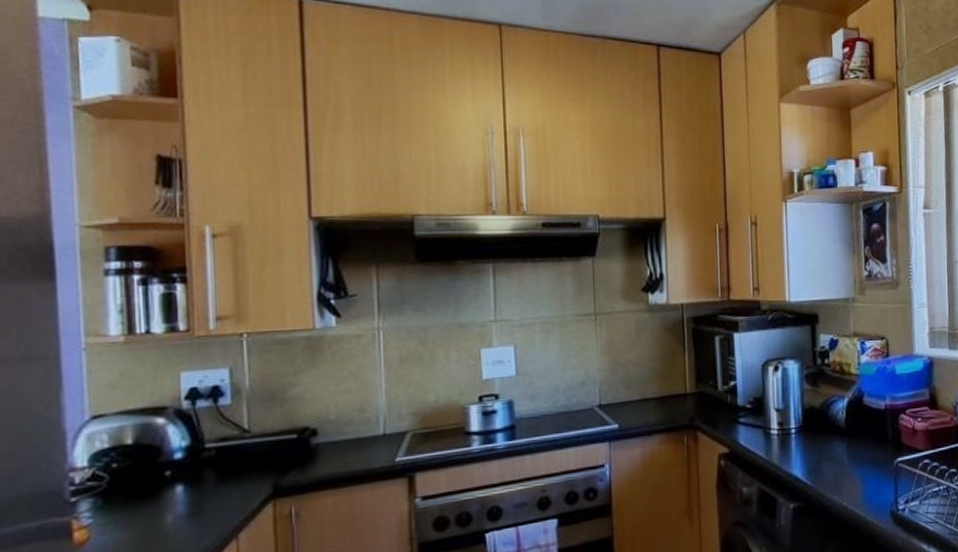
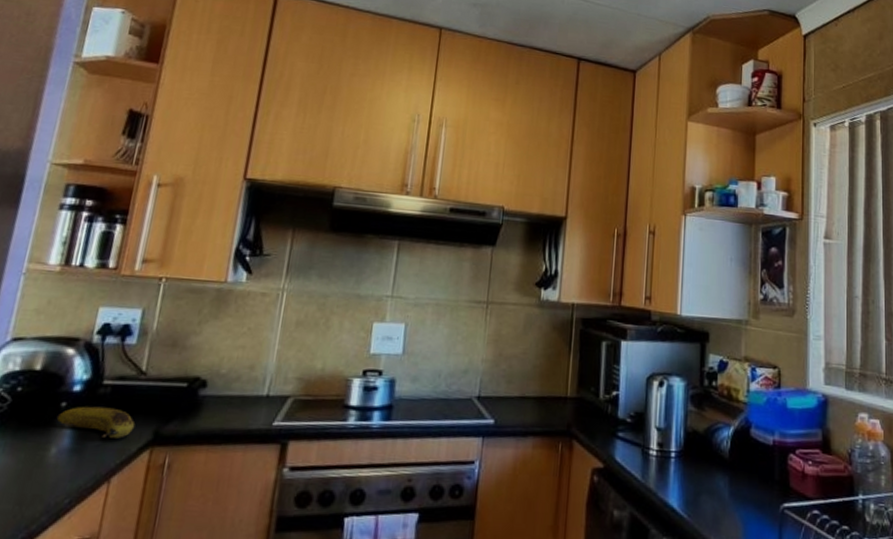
fruit: none [164,468,251,498] -> present [56,406,136,438]

